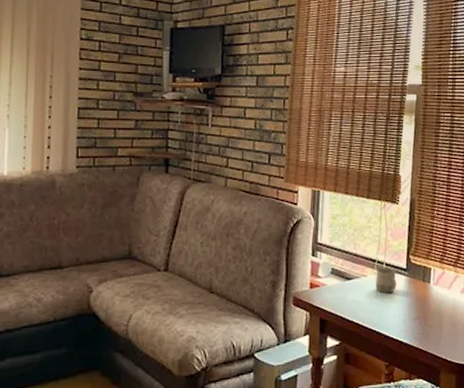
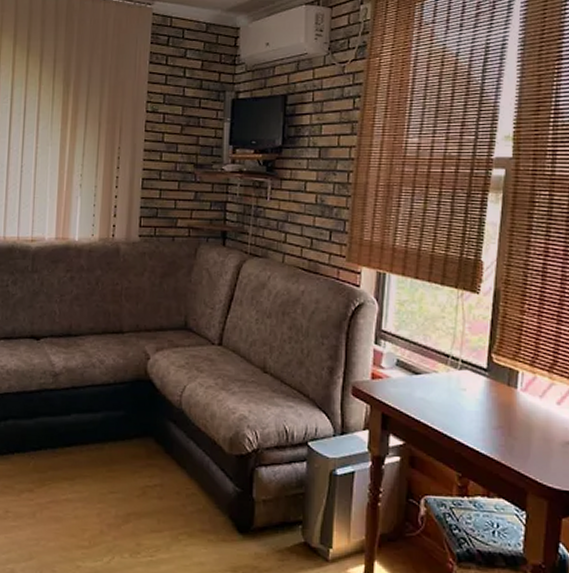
cup: present [375,267,396,294] -> none [448,364,474,395]

